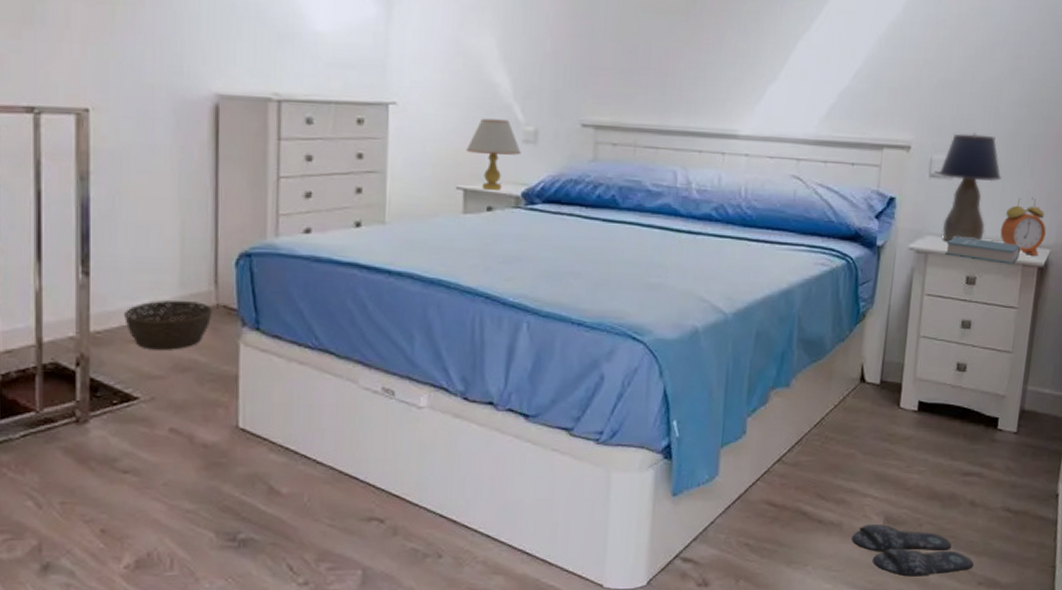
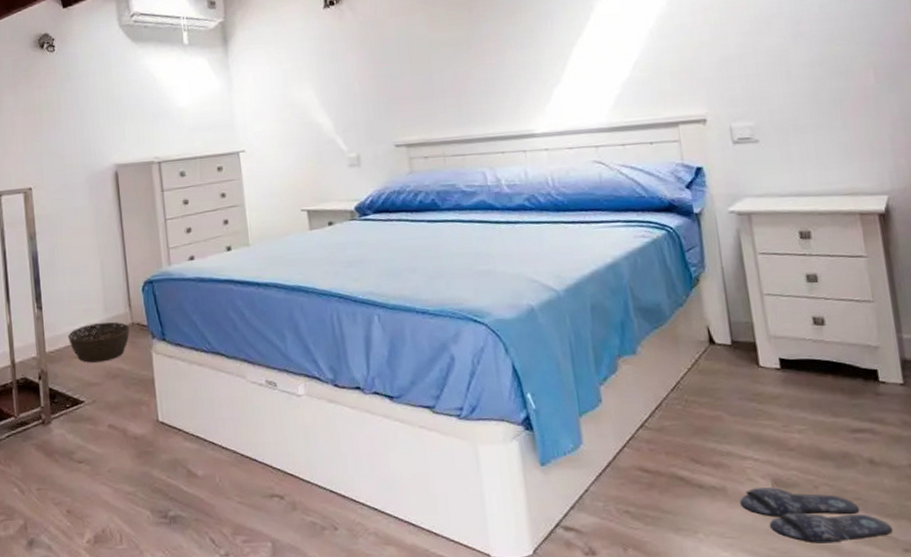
table lamp: present [466,118,521,192] -> none [304,150,349,210]
table lamp: present [938,133,1001,242] -> none [742,97,811,201]
book: present [946,236,1021,265] -> none [768,194,854,216]
alarm clock: present [1000,198,1046,256] -> none [824,149,878,204]

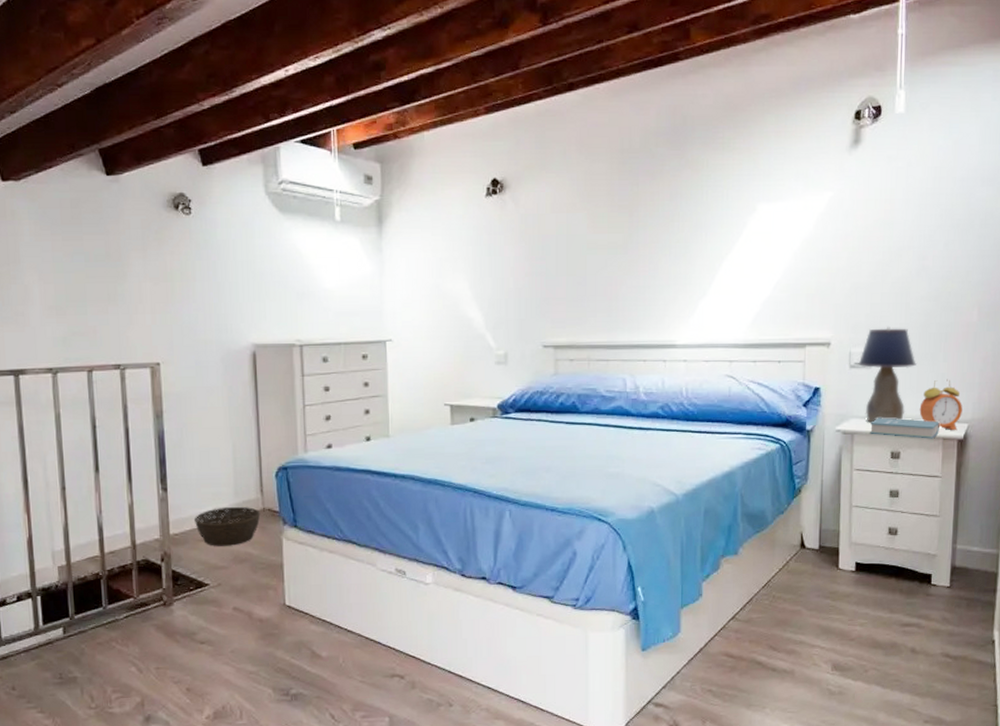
slippers: present [740,487,892,543] -> none [804,671,919,717]
table lamp: none [742,97,811,201] -> present [858,327,916,423]
book: none [768,194,854,216] -> present [870,418,940,439]
alarm clock: none [824,149,878,204] -> present [919,380,963,430]

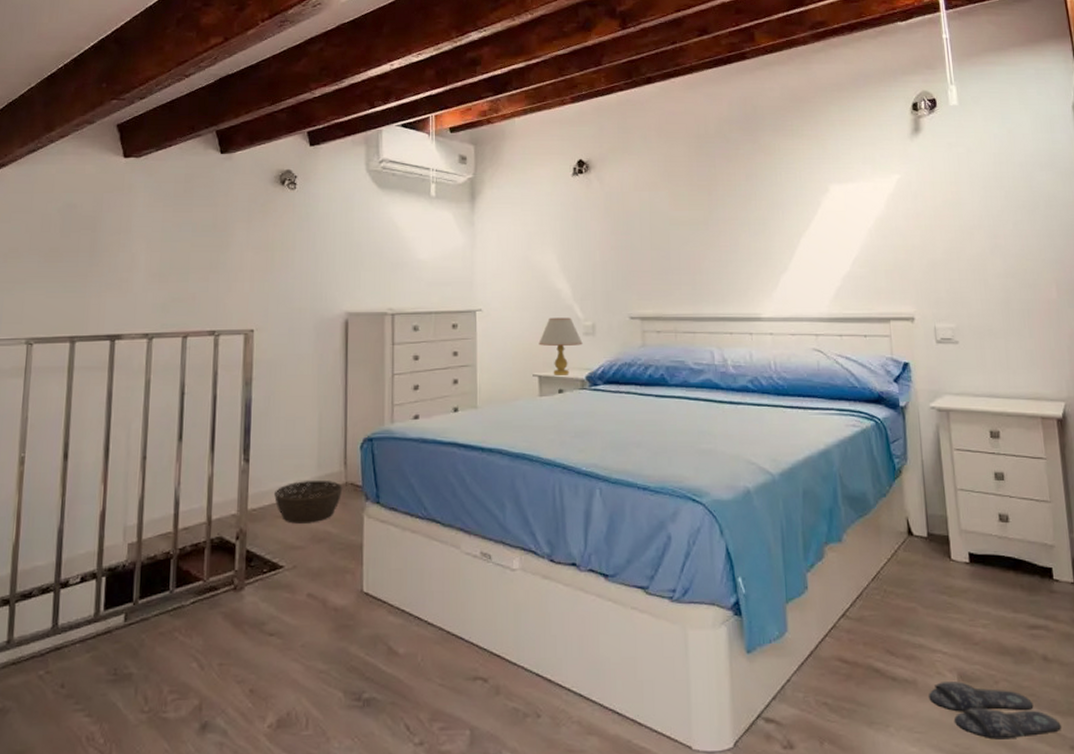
table lamp: none [450,347,495,406] -> present [538,317,583,377]
slippers: none [804,671,919,717] -> present [929,682,1061,740]
table lamp: present [858,327,916,423] -> none [944,303,1003,400]
book: present [870,418,940,439] -> none [965,395,1036,418]
alarm clock: present [919,380,963,430] -> none [1012,357,1057,409]

